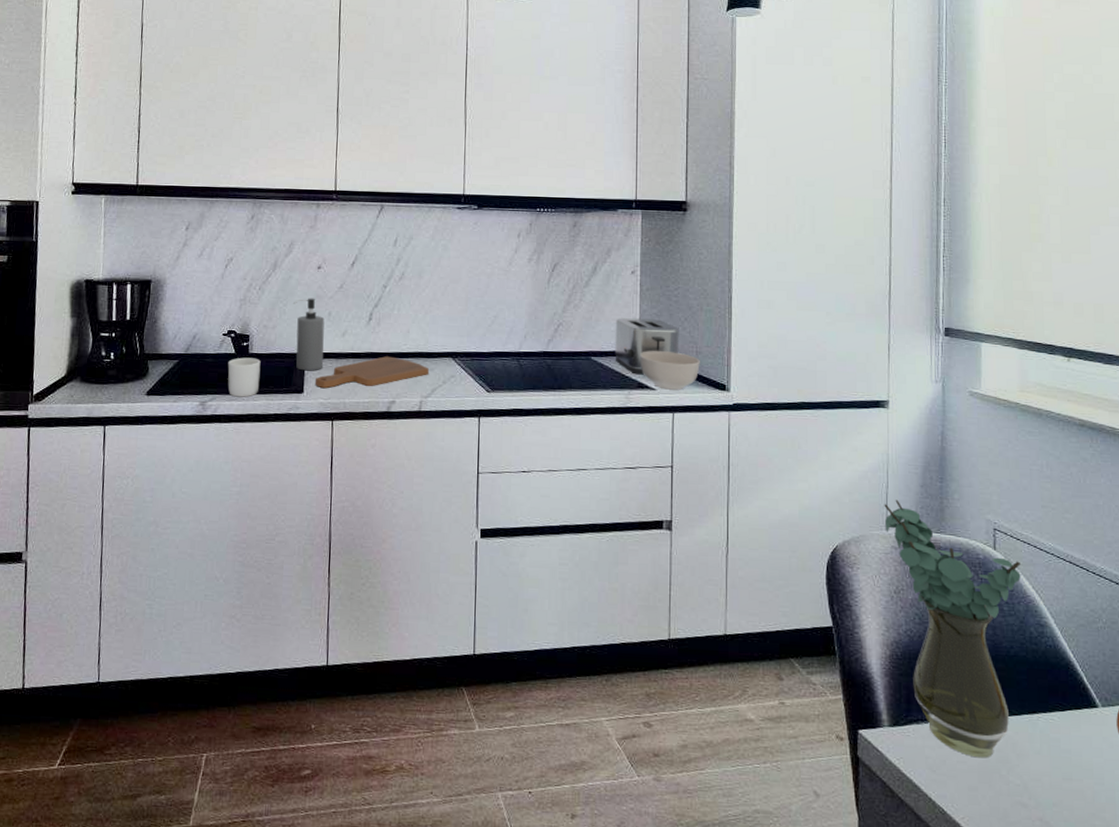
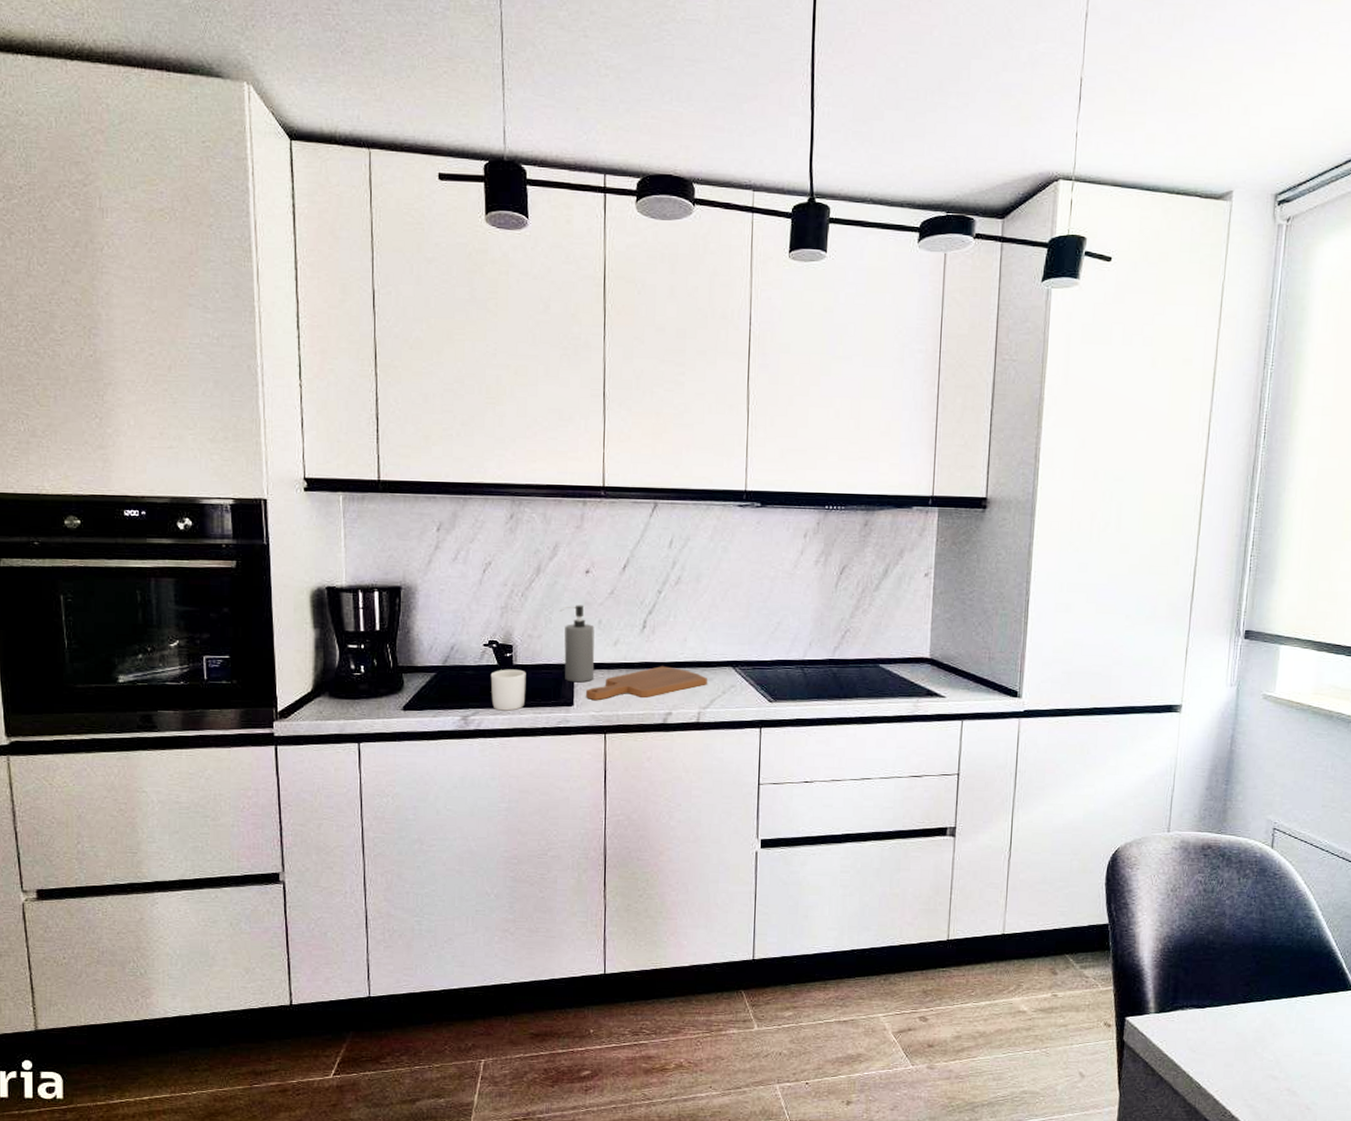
toaster: present [615,318,679,375] -> none [904,623,973,682]
bowl: present [639,351,700,390] -> none [929,657,992,697]
vase: present [884,499,1022,758] -> none [1168,802,1297,1038]

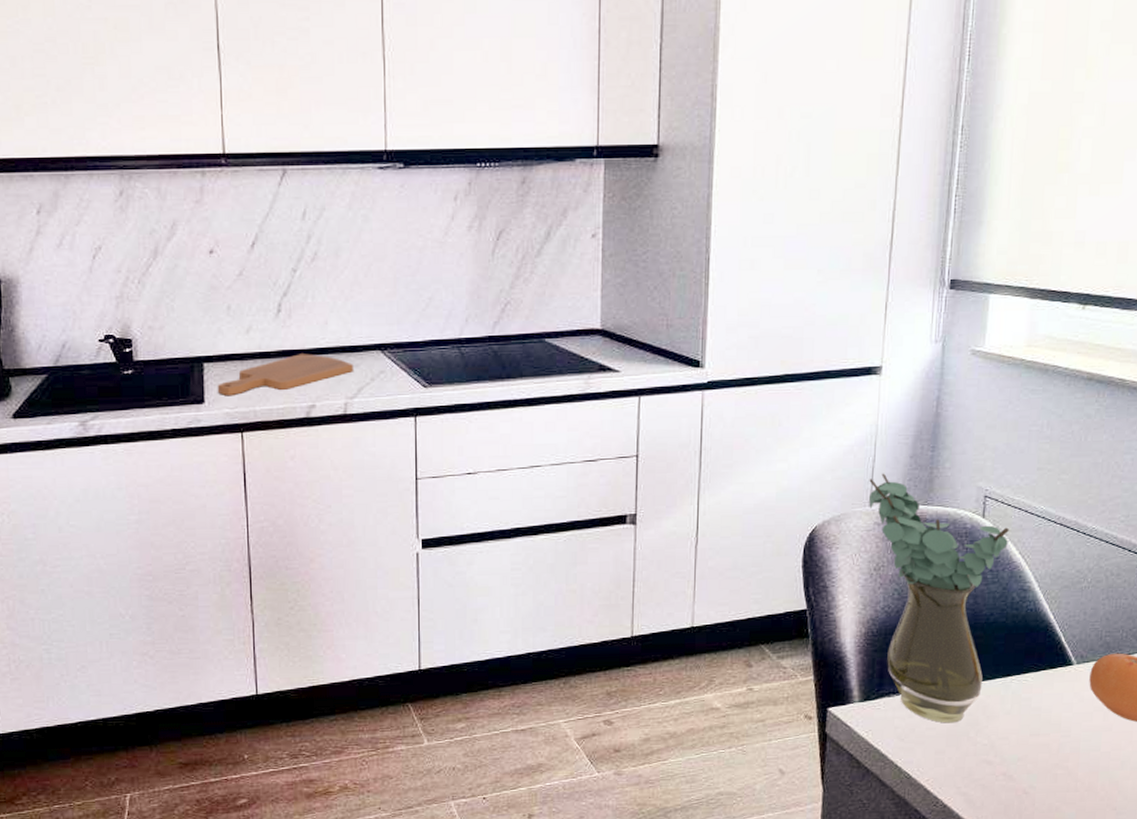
mug: present [490,669,526,711] -> none [109,366,151,413]
soap dispenser: present [560,605,595,683] -> none [183,289,226,377]
vase: none [1168,802,1297,1038] -> present [869,473,1010,723]

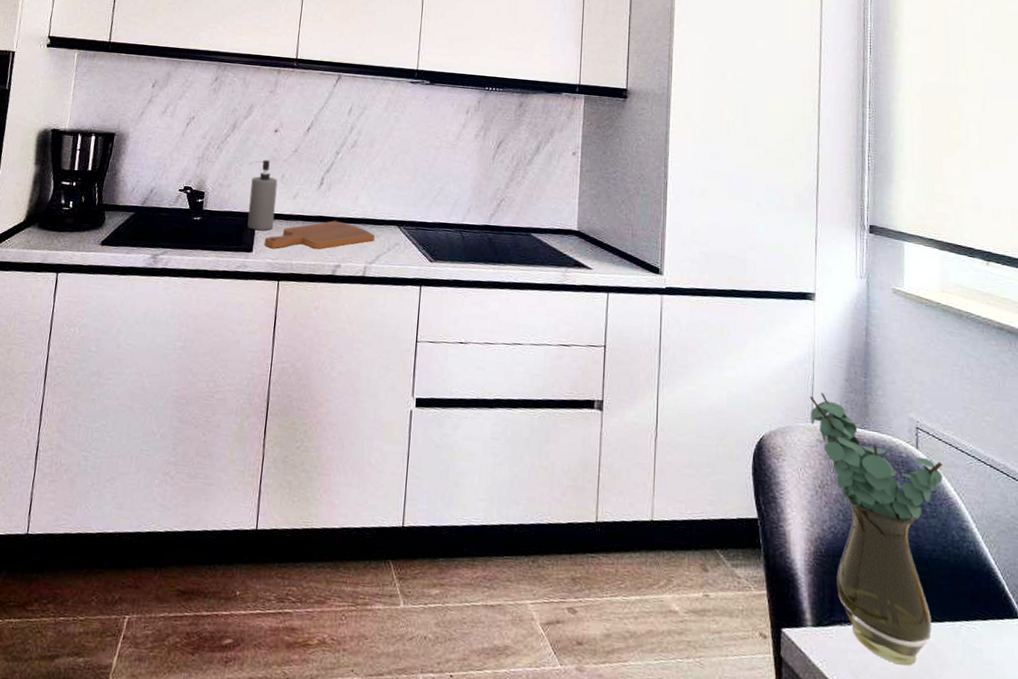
soap dispenser: none [183,289,226,377] -> present [247,159,278,231]

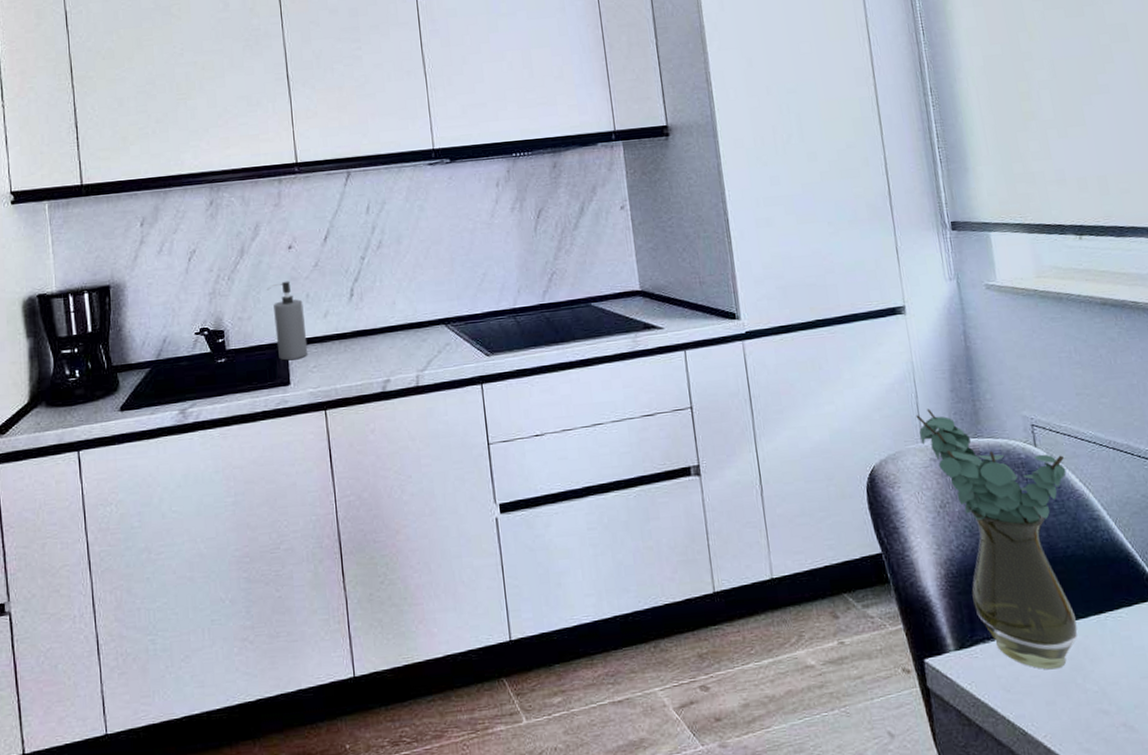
cutting board: present [264,220,375,249] -> none [300,332,422,377]

